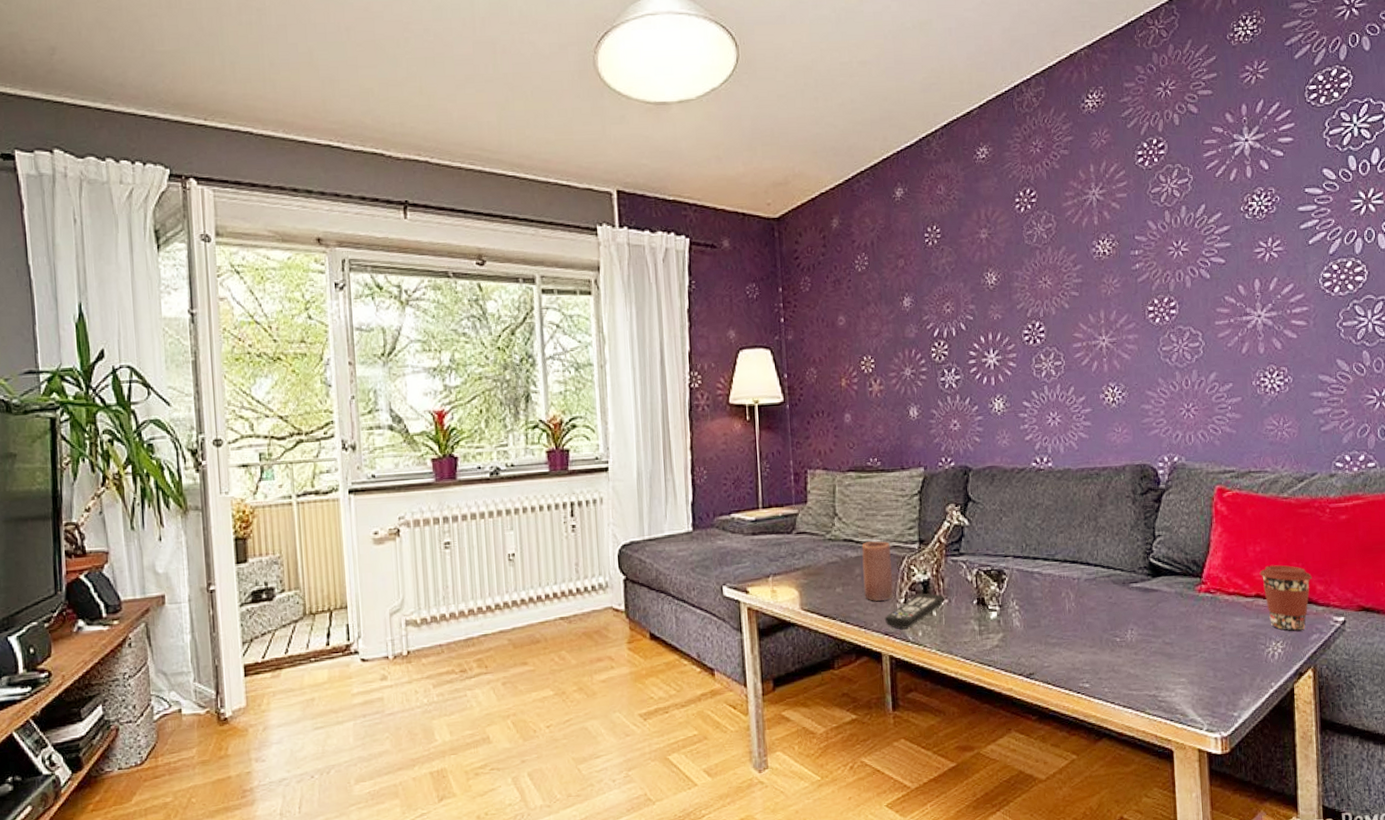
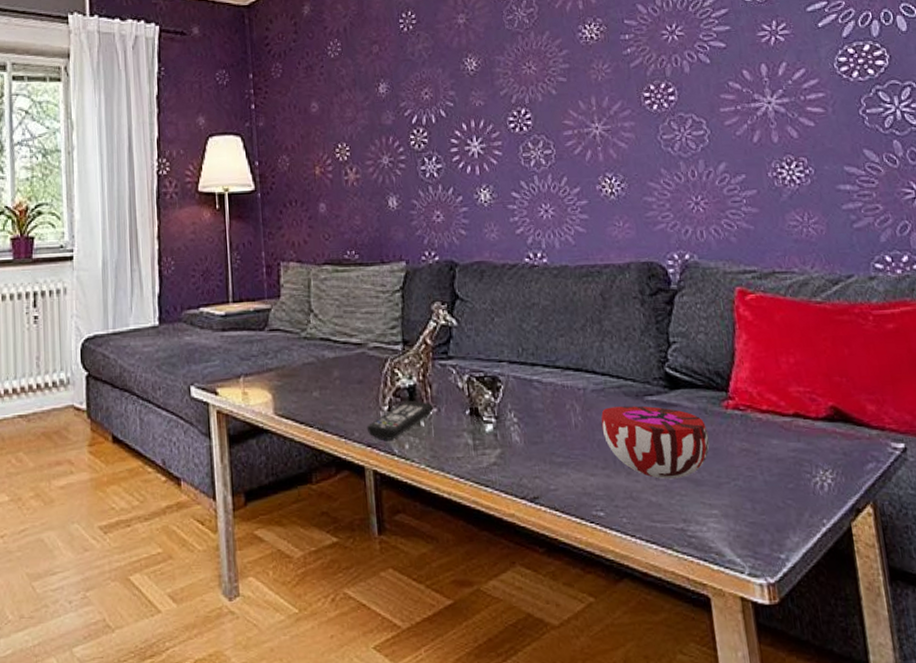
candle: present [861,541,893,601] -> none [340,341,376,408]
decorative bowl: none [1091,592,1183,654] -> present [601,406,710,479]
coffee cup: present [1259,565,1313,631] -> none [796,379,861,458]

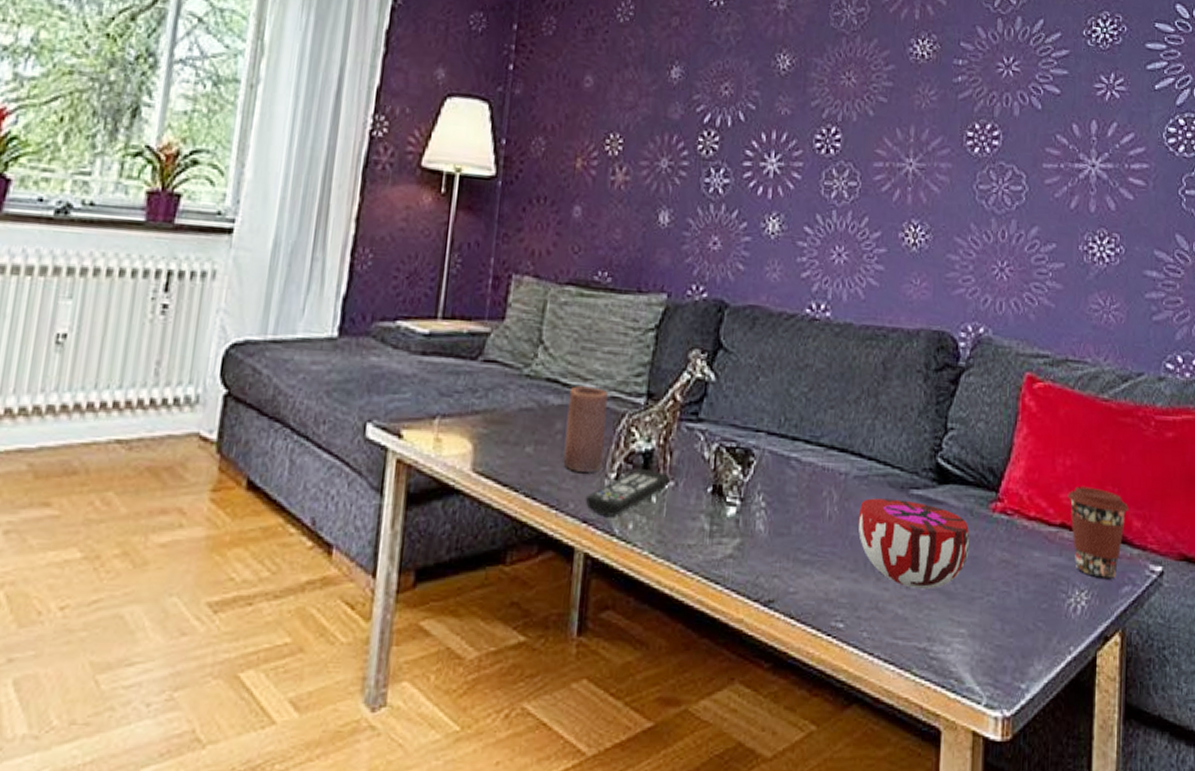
candle: none [340,341,376,408] -> present [563,386,608,472]
coffee cup: none [796,379,861,458] -> present [1067,486,1129,579]

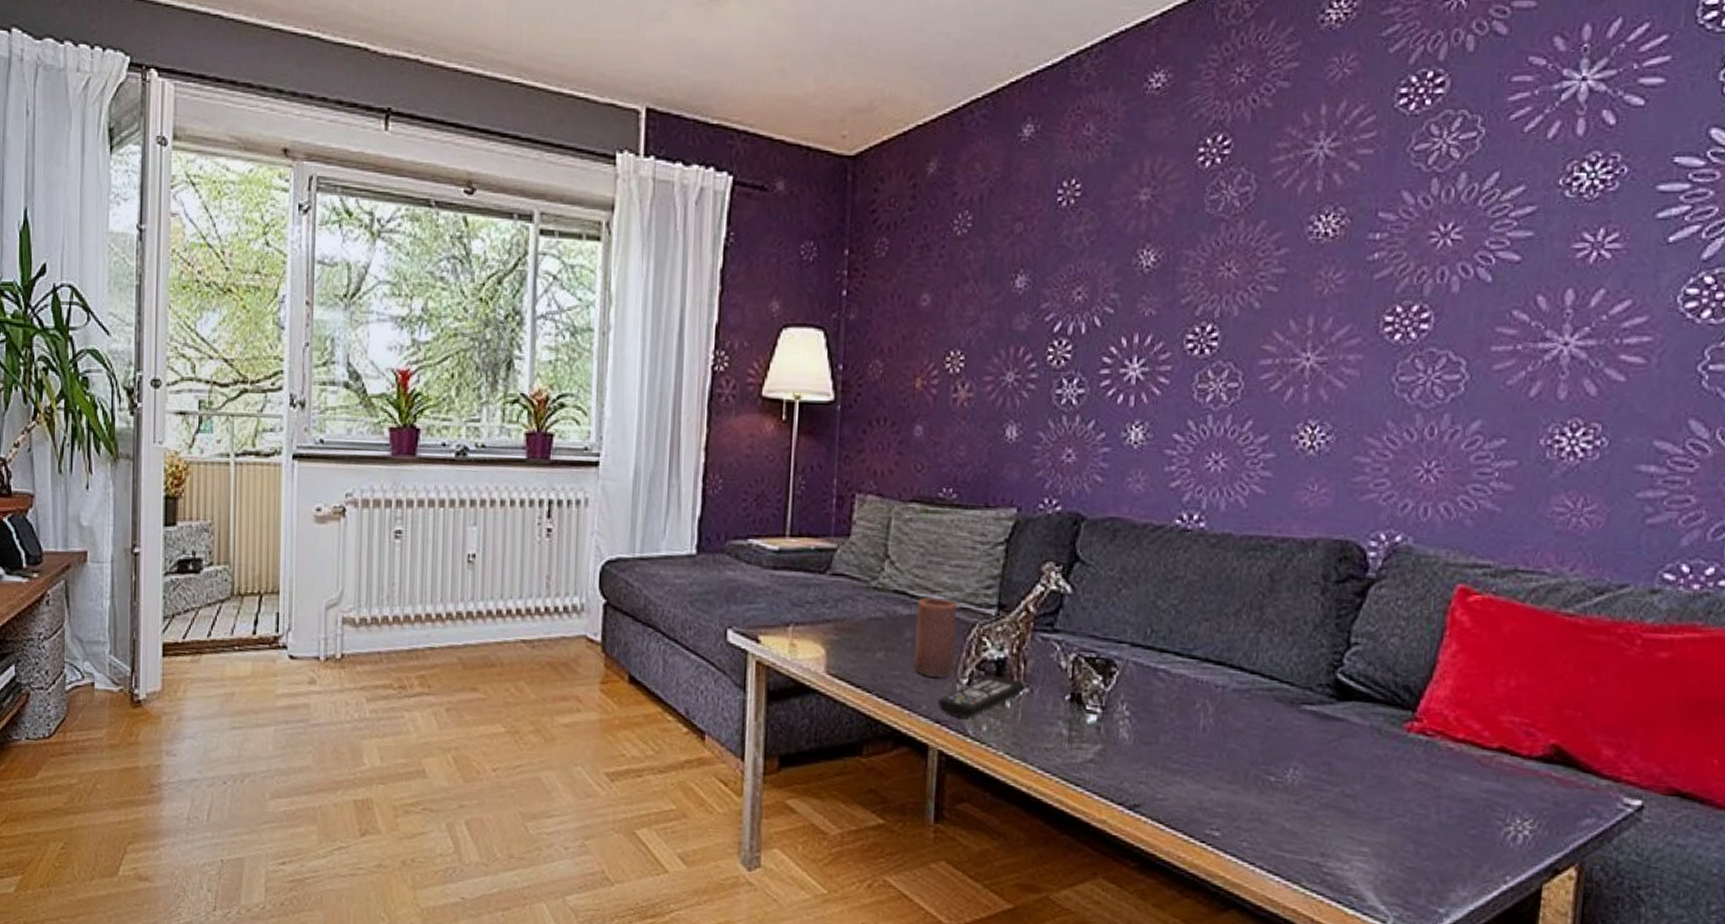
decorative bowl: present [858,498,970,589] -> none [1237,712,1377,806]
coffee cup: present [1067,486,1129,579] -> none [1510,709,1598,810]

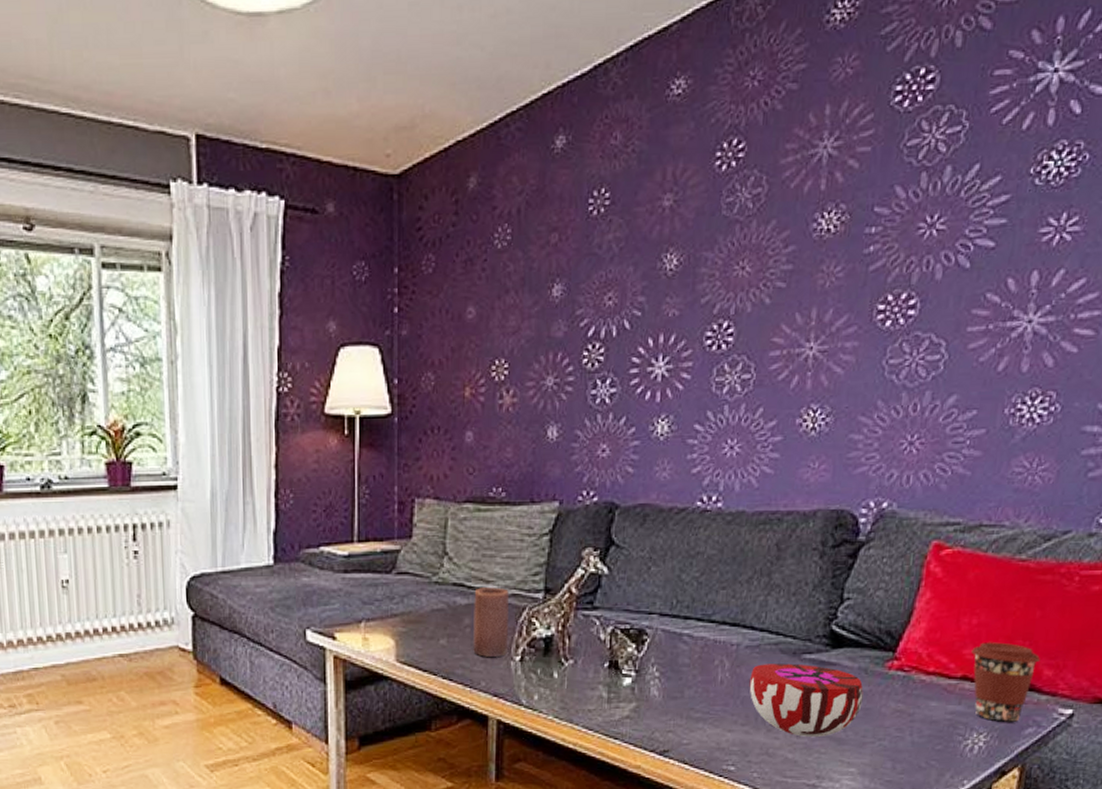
remote control: present [937,676,1024,719] -> none [494,652,569,690]
decorative bowl: none [1237,712,1377,806] -> present [749,663,864,737]
coffee cup: none [1510,709,1598,810] -> present [971,642,1041,722]

